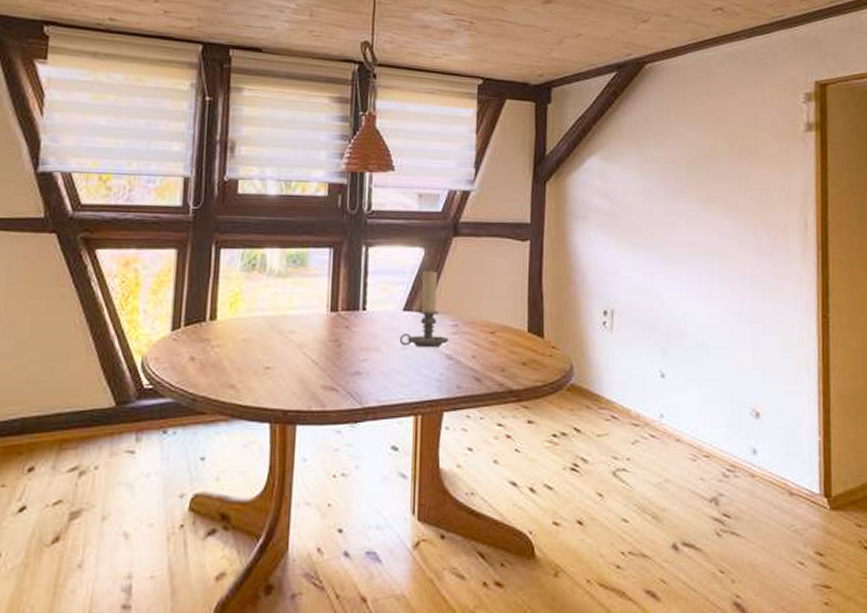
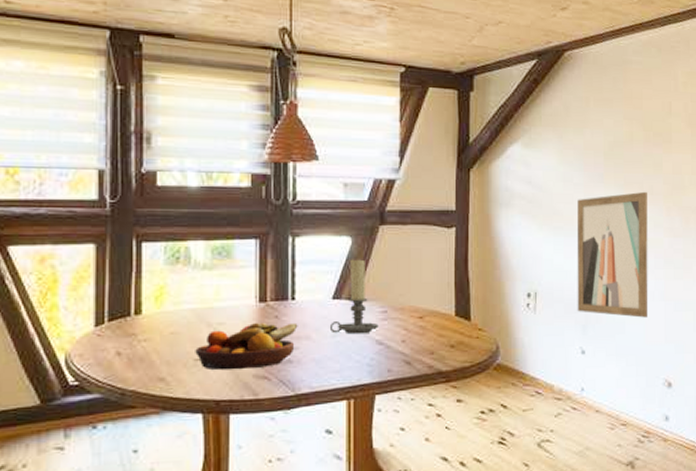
fruit bowl: none [266,331,368,380] -> present [195,322,298,371]
wall art: none [656,207,734,341] -> present [576,191,649,318]

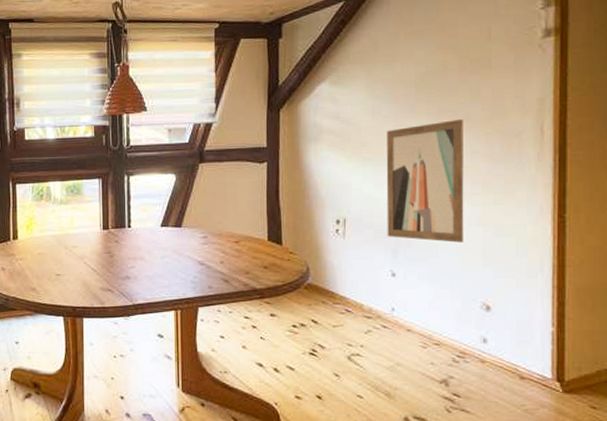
fruit bowl: present [195,322,298,371] -> none [56,245,134,284]
candle holder: present [329,259,379,335] -> none [159,193,200,256]

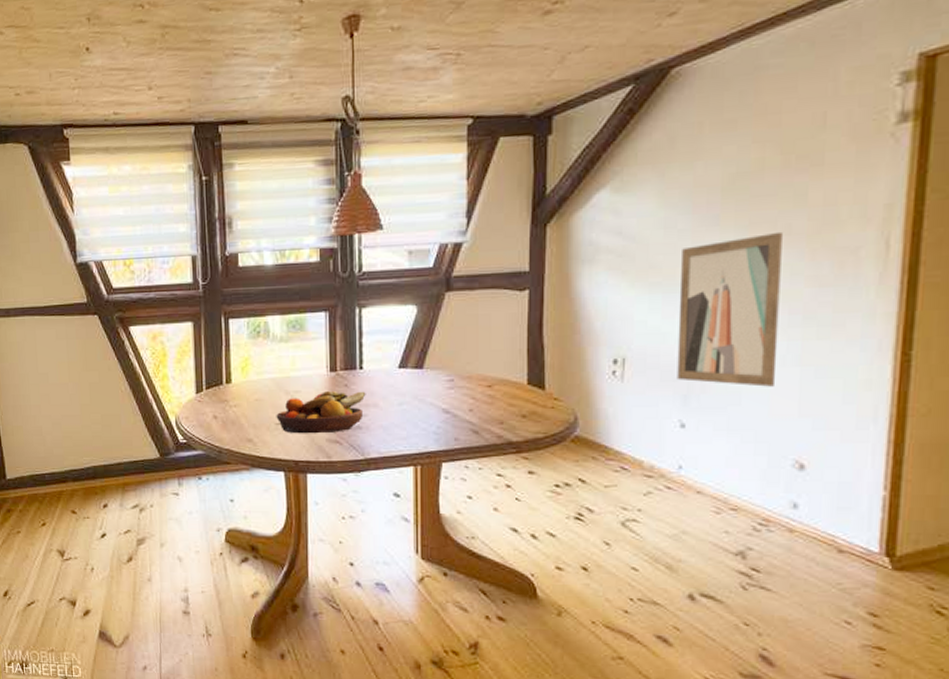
fruit bowl: none [56,245,134,284] -> present [276,390,366,434]

